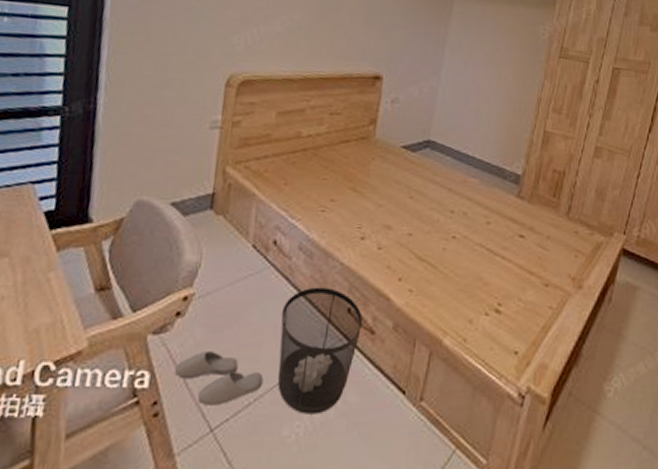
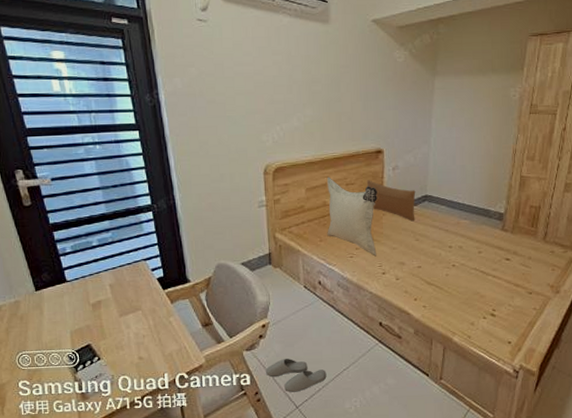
waste bin: present [277,287,363,414] -> none [332,310,392,394]
cushion: none [295,100,369,214] -> present [327,177,377,257]
pillow: none [356,111,417,173] -> present [366,180,416,222]

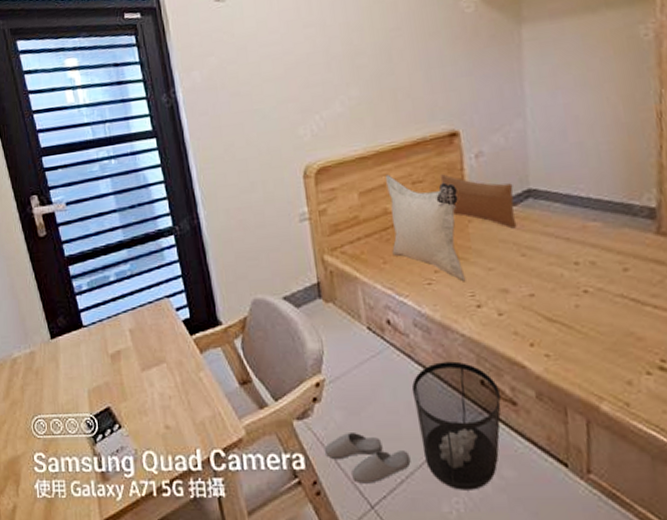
waste bin: none [332,310,392,394] -> present [411,361,501,490]

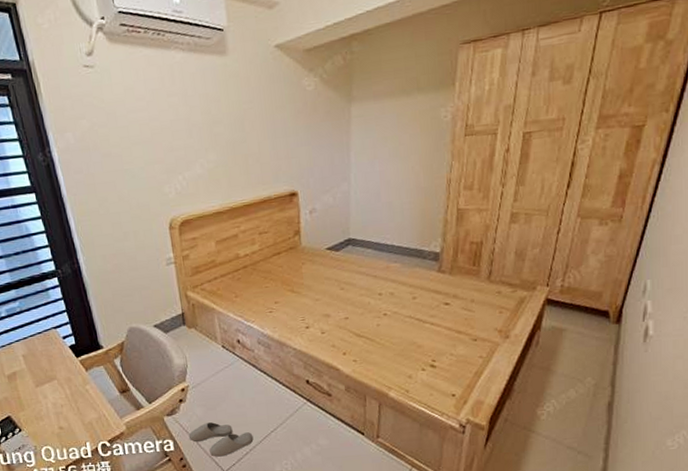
cushion: present [386,174,466,282] -> none [238,226,299,310]
waste bin: present [411,361,501,490] -> none [255,367,321,456]
pillow: present [440,174,517,229] -> none [281,226,339,269]

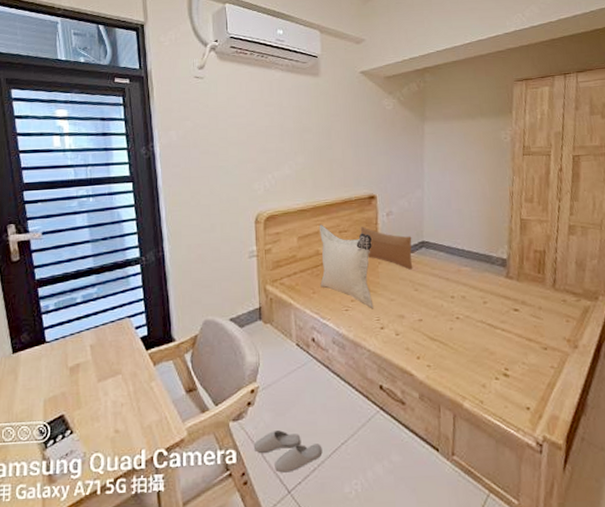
cushion: none [238,226,299,310] -> present [320,224,374,309]
pillow: none [281,226,339,269] -> present [360,226,413,270]

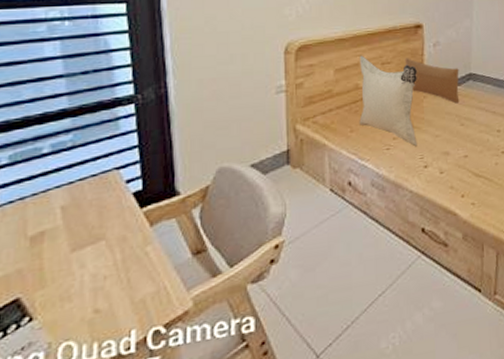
slippers: present [254,430,323,473] -> none [278,288,357,336]

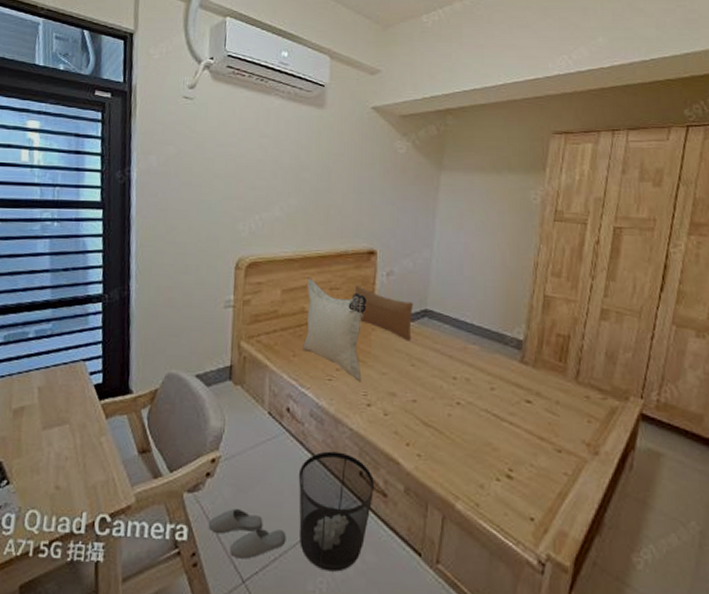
slippers: none [278,288,357,336] -> present [209,509,286,559]
waste bin: none [364,214,437,326] -> present [298,451,375,572]

